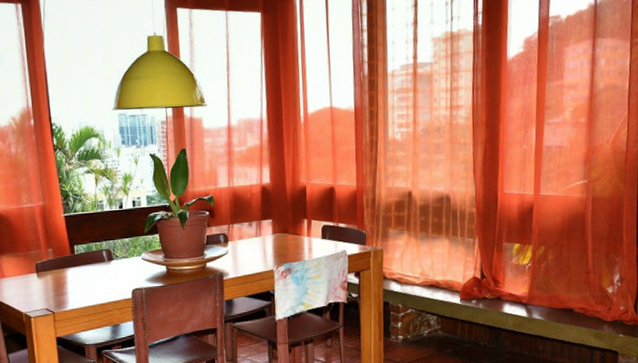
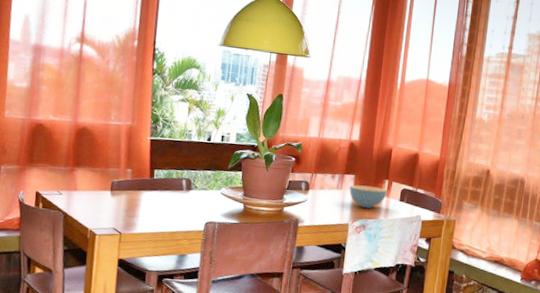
cereal bowl: none [268,228,308,251] -> present [349,185,387,208]

